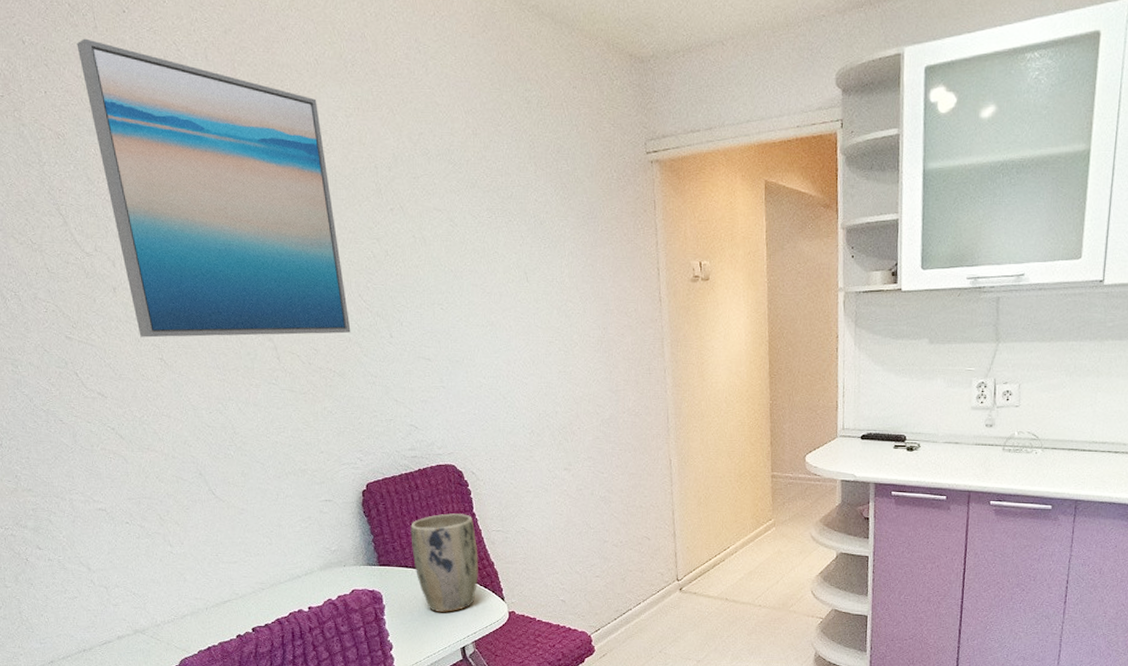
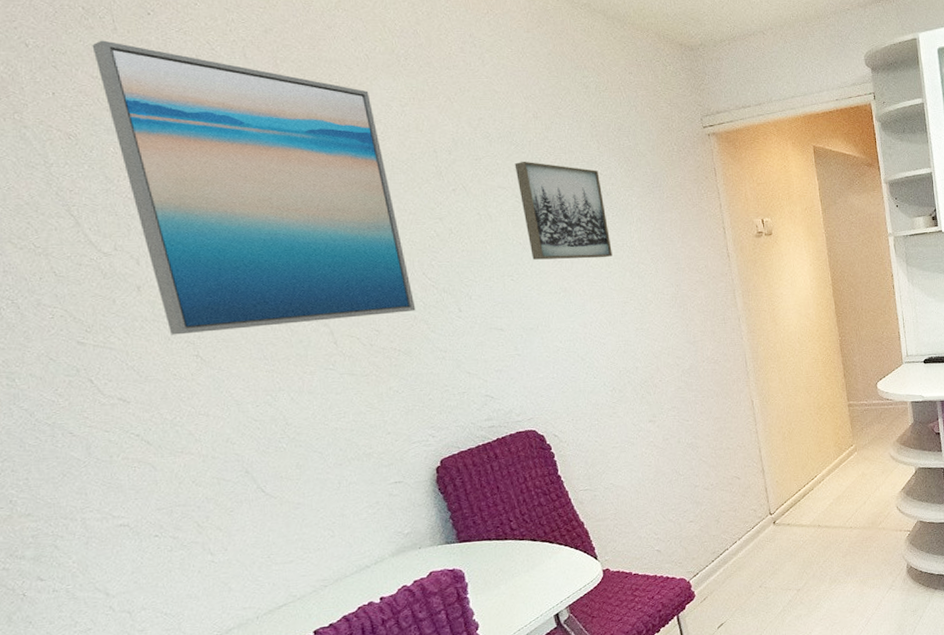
plant pot: present [410,513,478,613] -> none [491,477,568,582]
wall art: none [451,182,541,293] -> present [514,161,612,260]

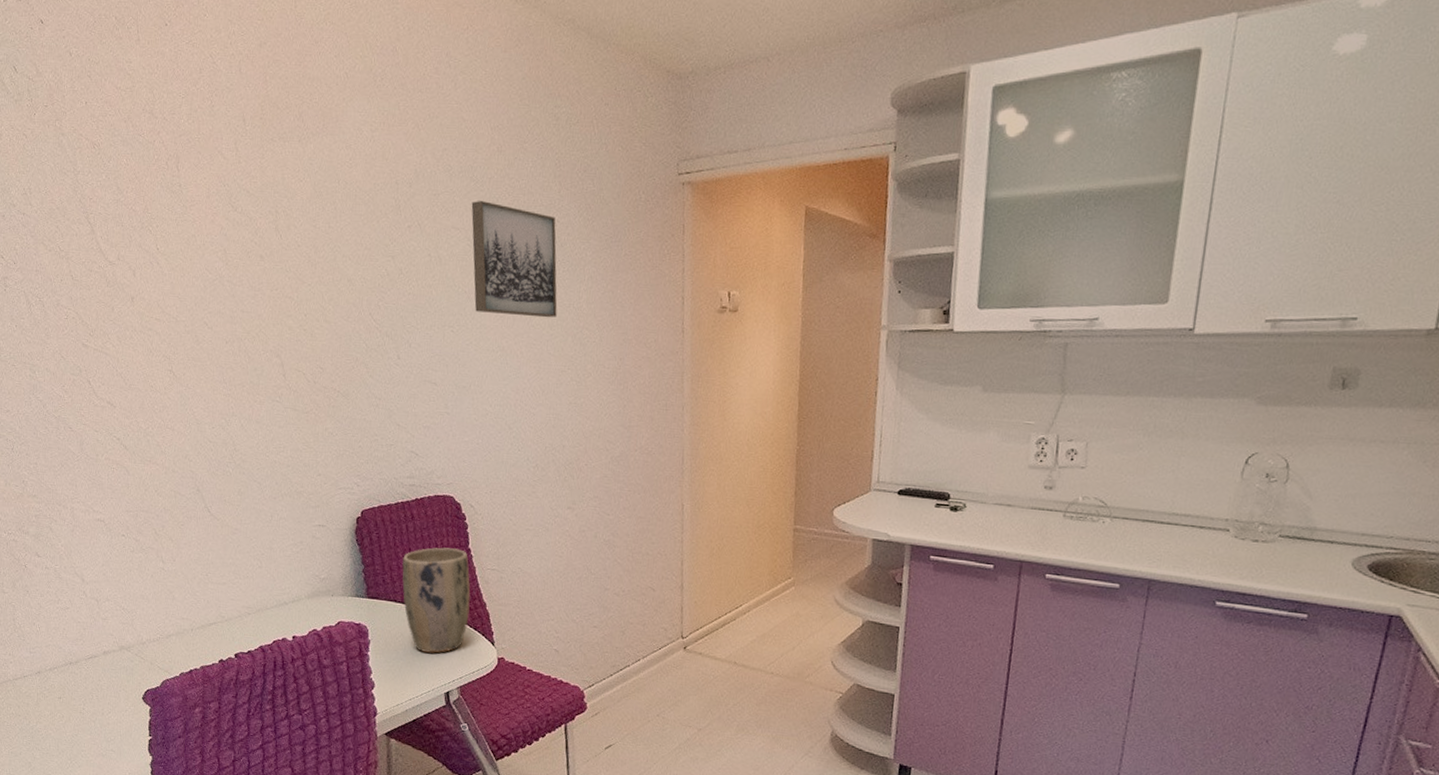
wall art: present [92,40,416,335] -> none [119,51,359,353]
plant pot: none [491,477,568,582] -> present [402,547,471,654]

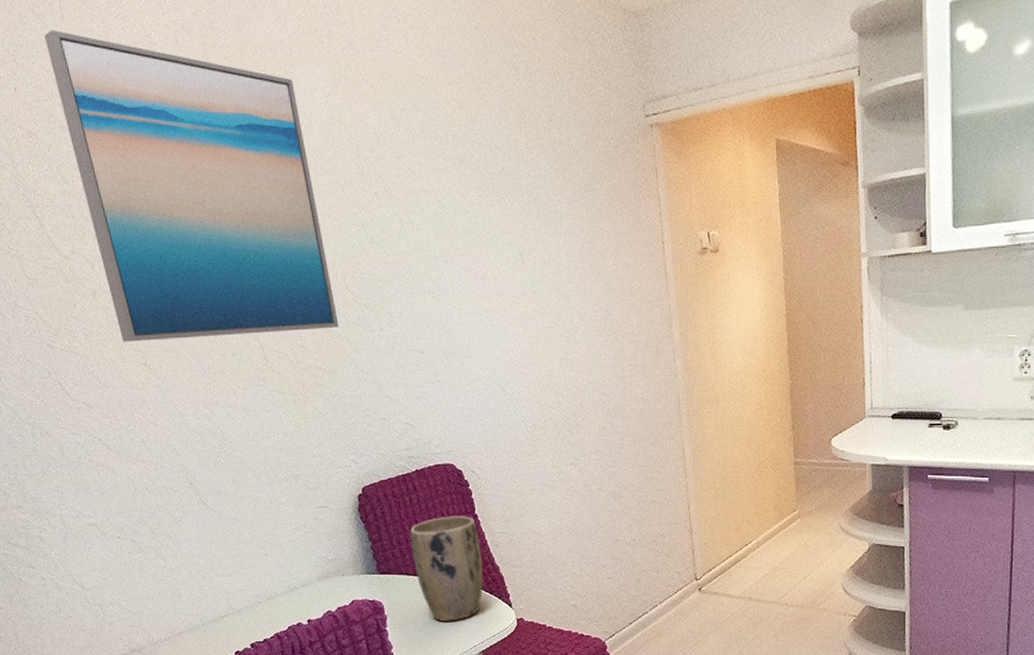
wall art: none [119,51,359,353] -> present [44,29,339,342]
wall art: present [471,200,557,318] -> none [437,159,538,275]

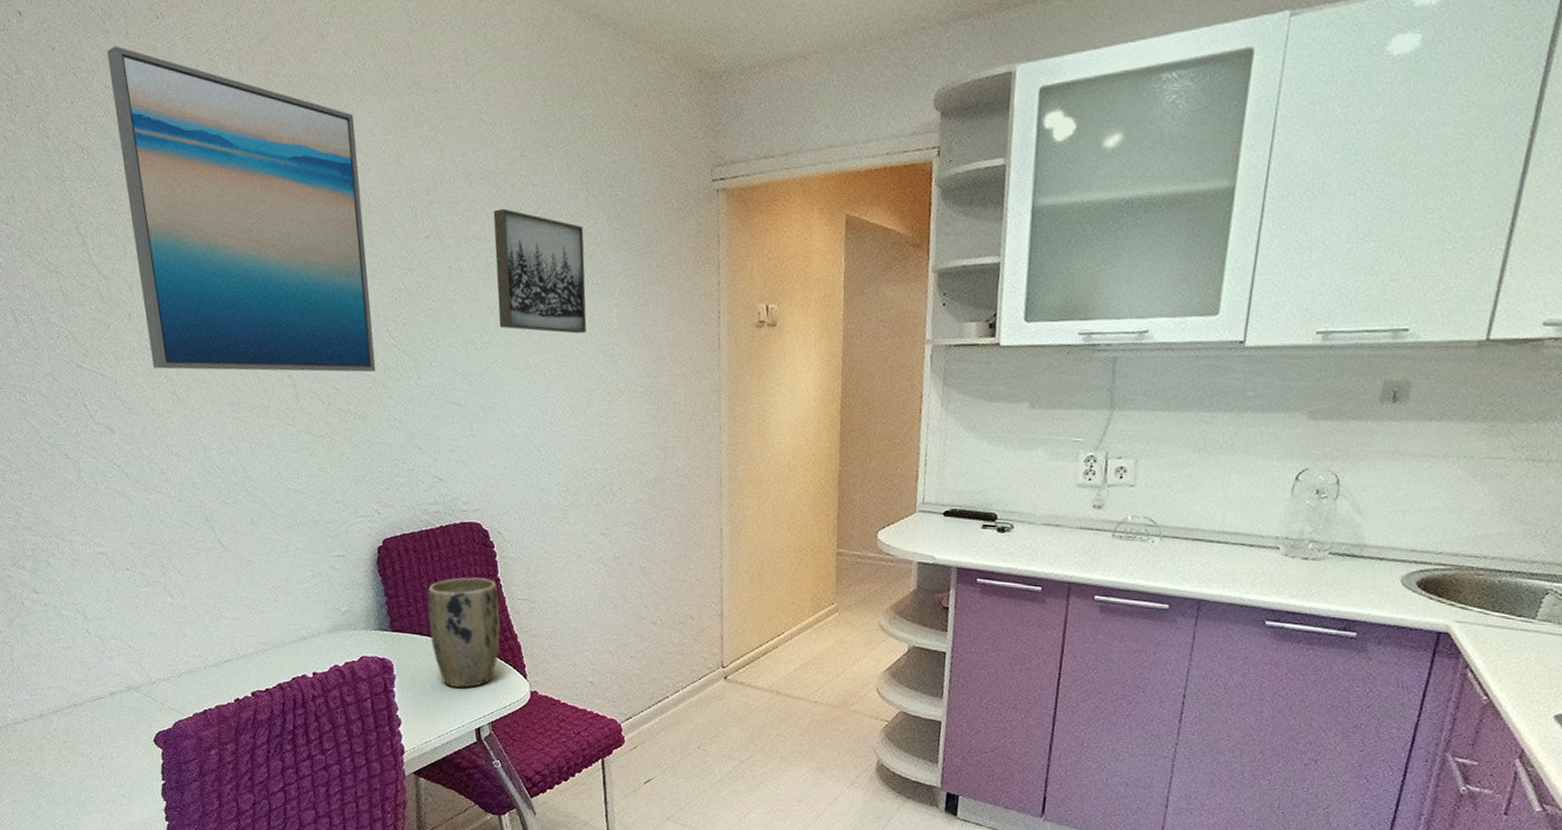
wall art: none [437,159,538,275] -> present [493,208,587,334]

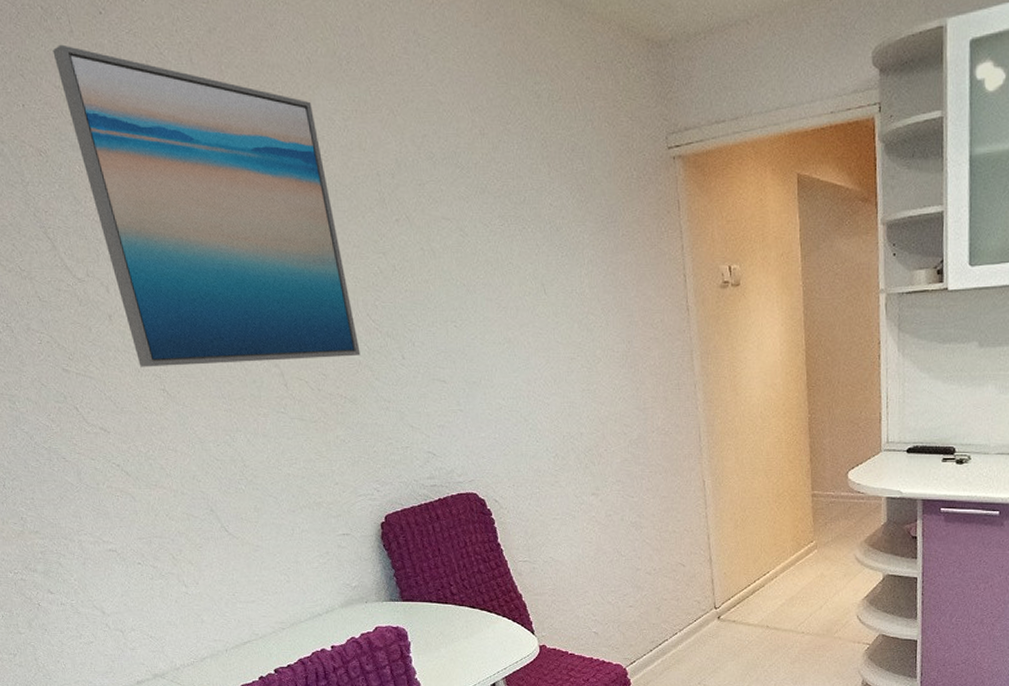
plant pot: present [427,577,501,689] -> none [433,544,506,649]
wall art: present [493,208,587,334] -> none [459,187,560,306]

